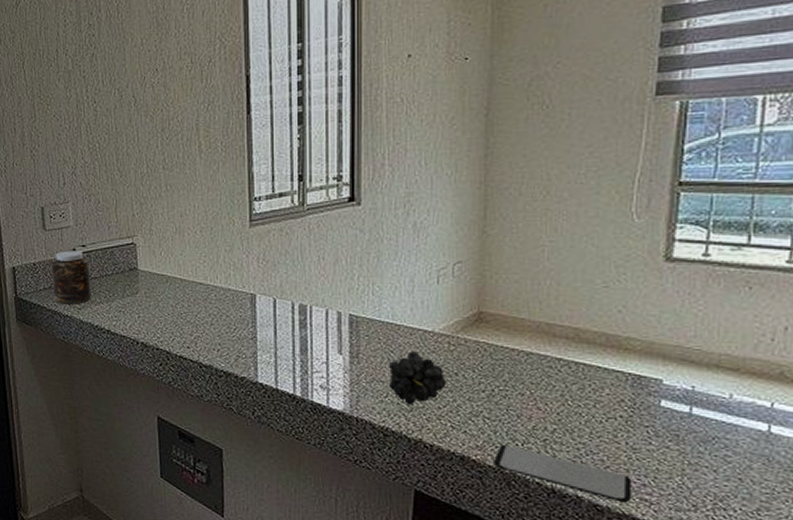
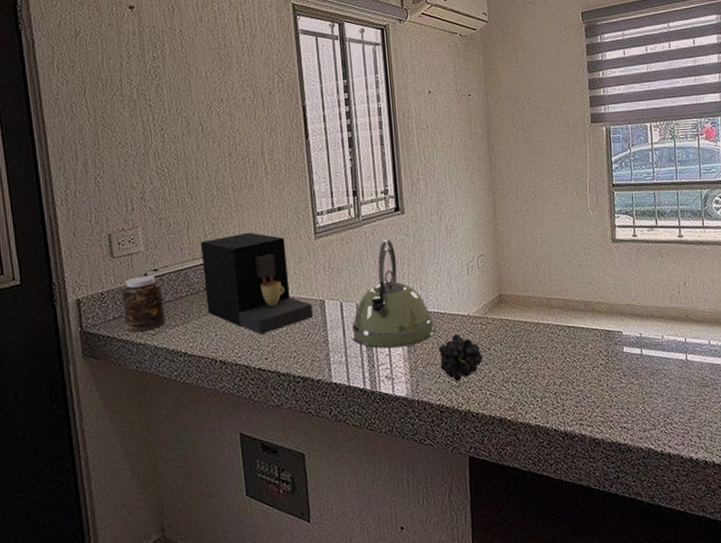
coffee maker: none [128,214,241,323] -> present [200,232,313,335]
kettle: none [284,233,386,357] -> present [351,239,435,349]
smartphone: present [494,445,631,503] -> none [523,402,615,433]

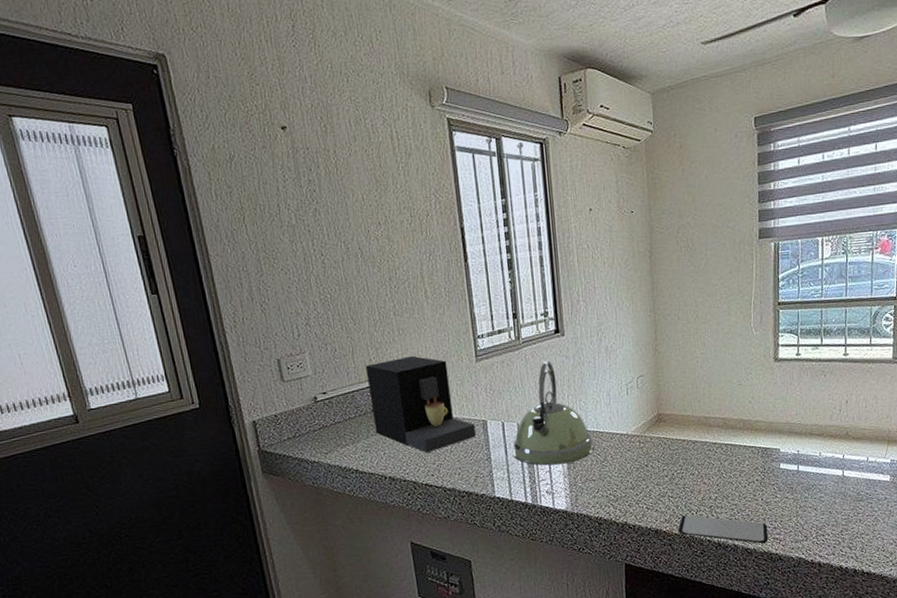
jar: present [121,275,166,333] -> none [293,398,337,452]
fruit: present [439,334,483,381] -> none [598,452,641,495]
smartphone: none [523,402,615,433] -> present [678,515,768,544]

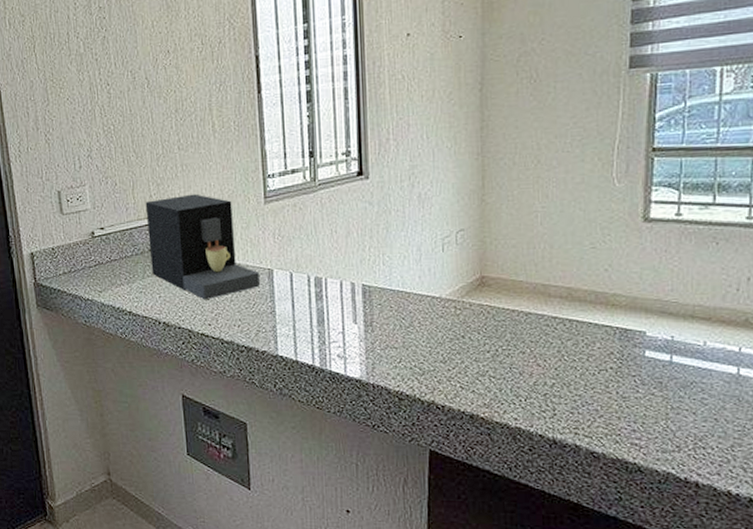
kettle: present [513,361,594,466] -> none [301,207,398,326]
smartphone: present [678,515,768,544] -> none [500,402,622,448]

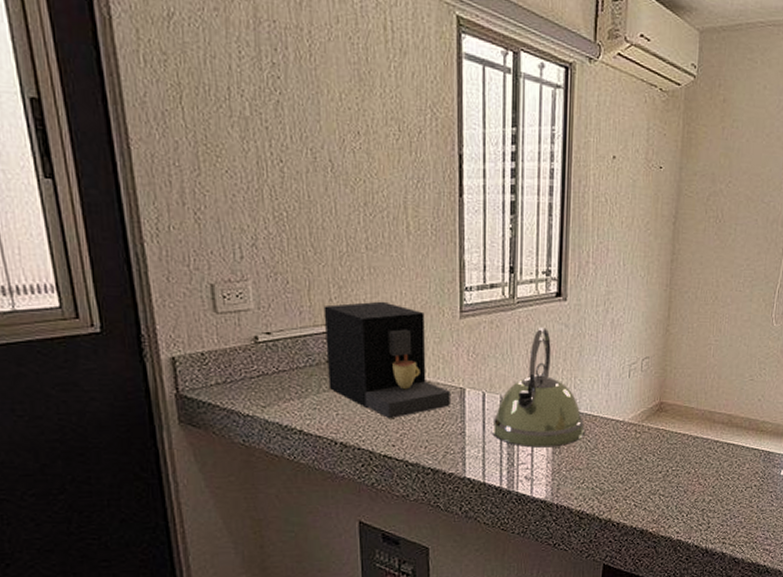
kettle: none [301,207,398,326] -> present [492,327,585,448]

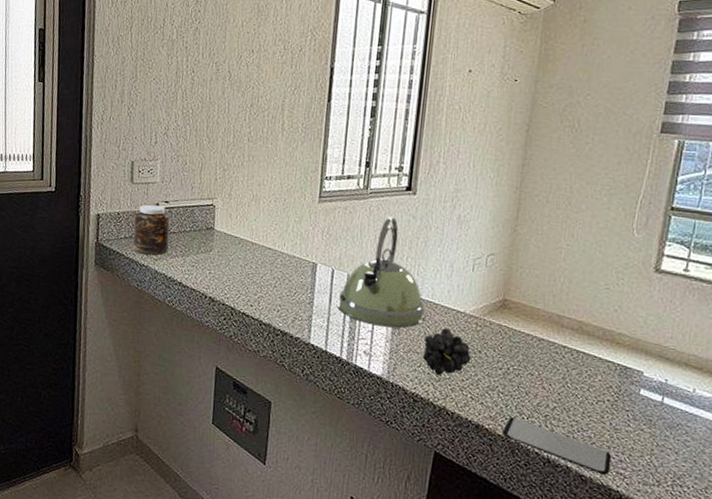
jar: none [225,338,279,402] -> present [132,204,170,255]
coffee maker: present [323,301,450,419] -> none [206,183,304,283]
fruit: none [586,440,633,488] -> present [423,328,471,375]
smartphone: none [665,517,758,554] -> present [502,417,611,475]

